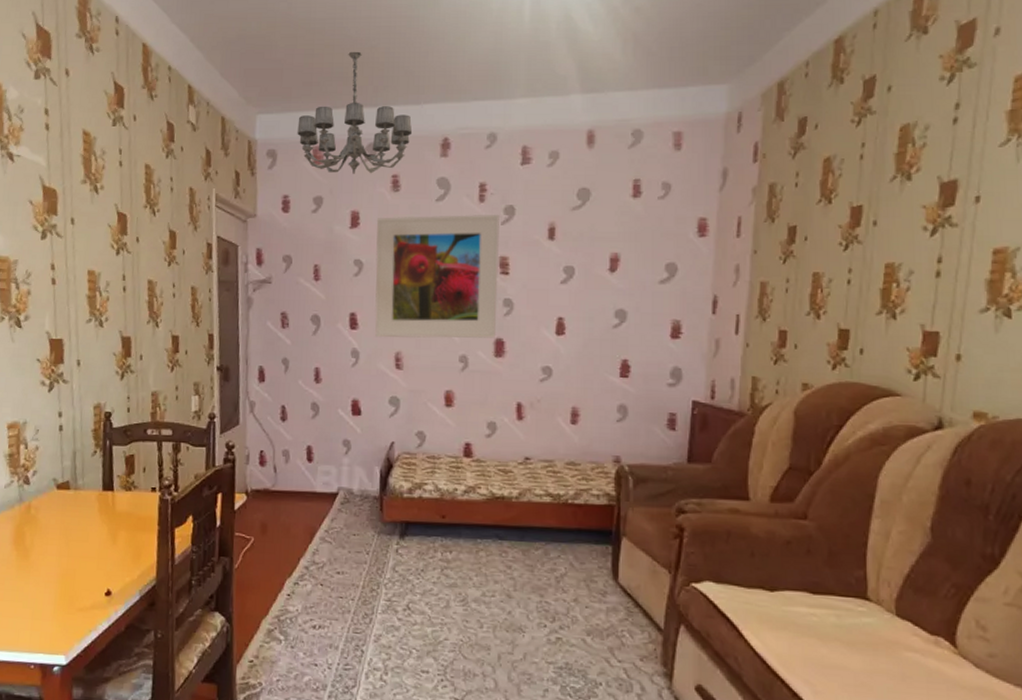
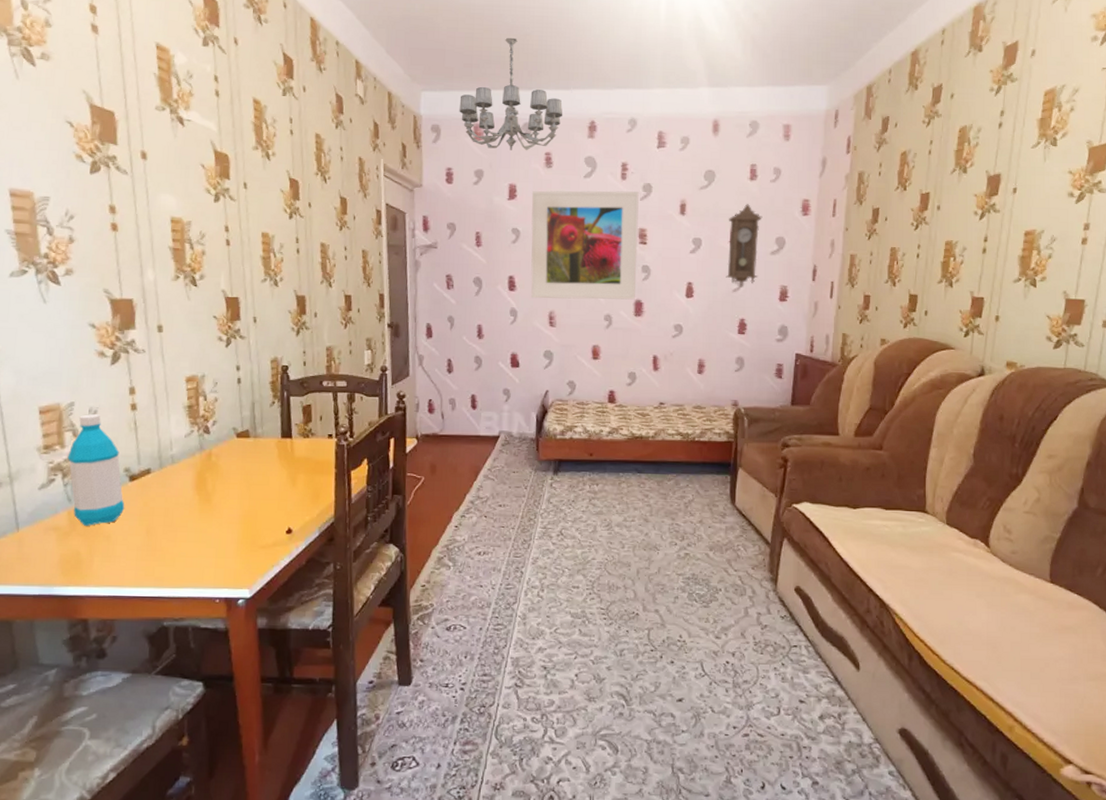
pendulum clock: none [604,225,649,323] -> present [726,204,763,288]

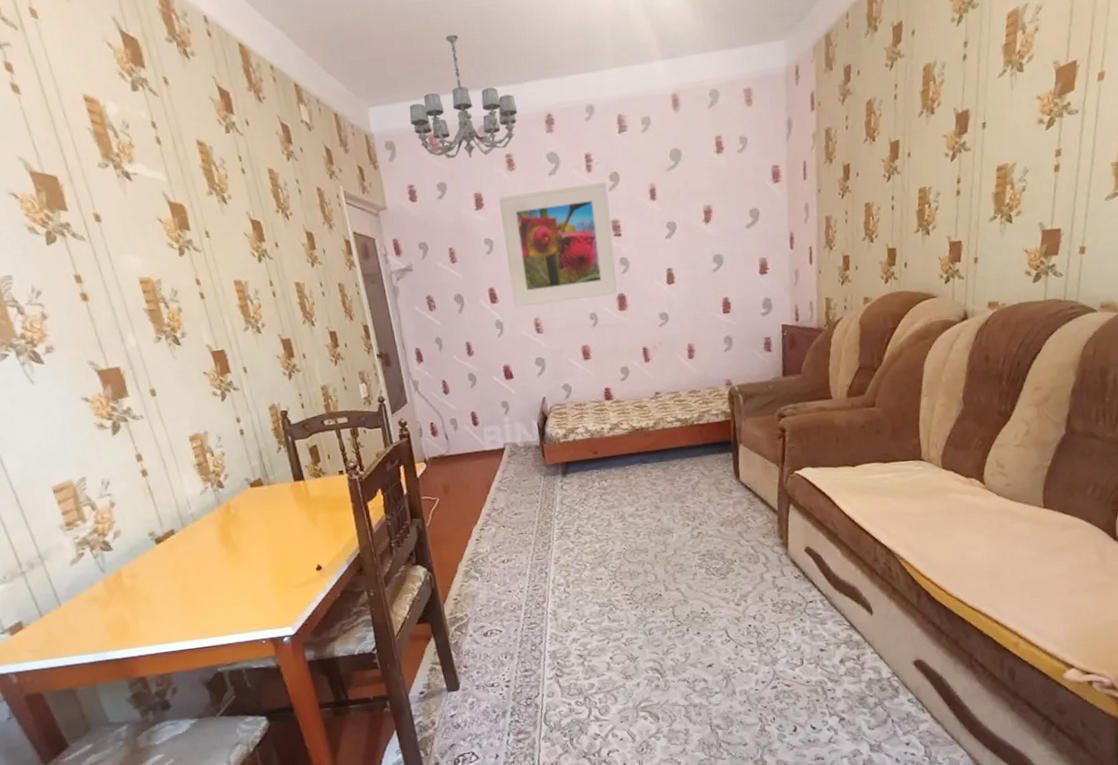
water bottle: present [67,414,125,526] -> none [91,485,158,592]
pendulum clock: present [726,204,763,288] -> none [700,179,737,266]

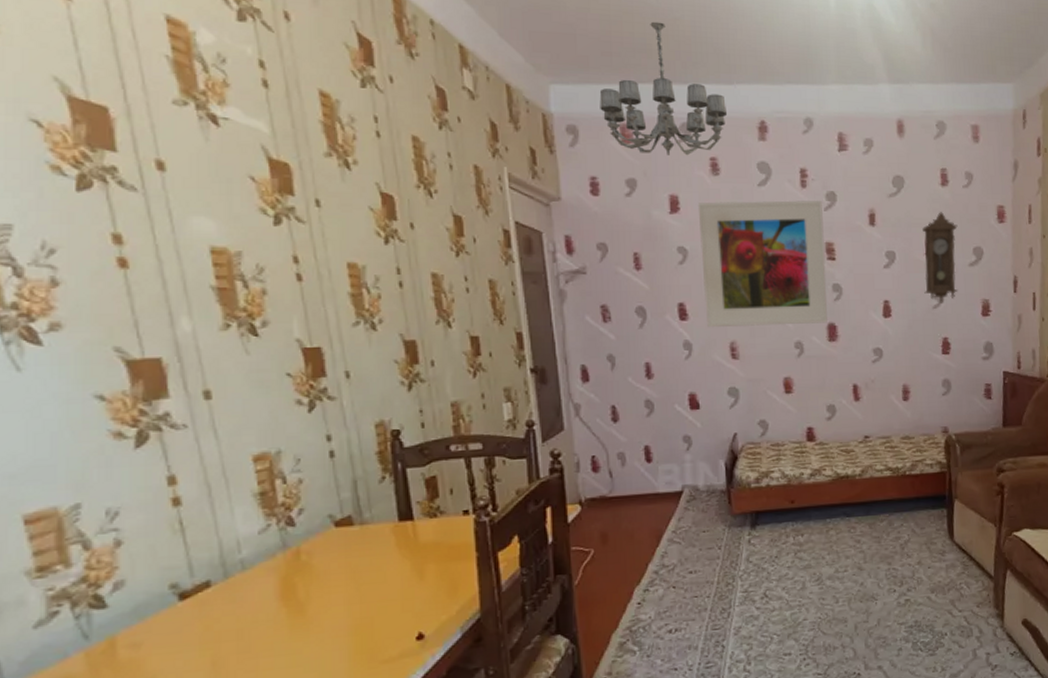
pendulum clock: none [700,179,737,266] -> present [922,212,958,303]

